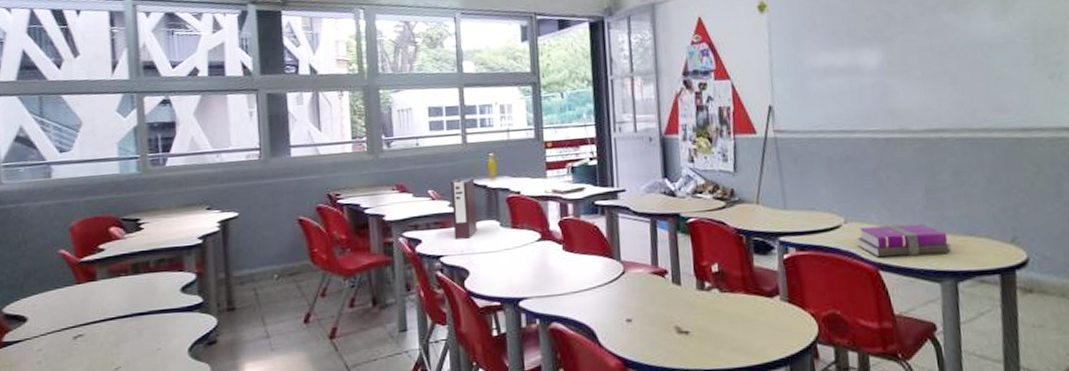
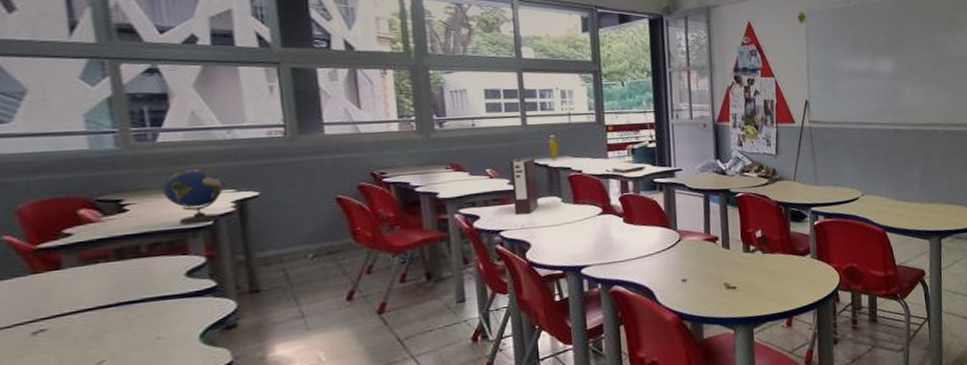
globe: none [168,189,211,243] -> present [163,167,222,225]
notebook: present [856,223,951,258] -> none [870,195,938,222]

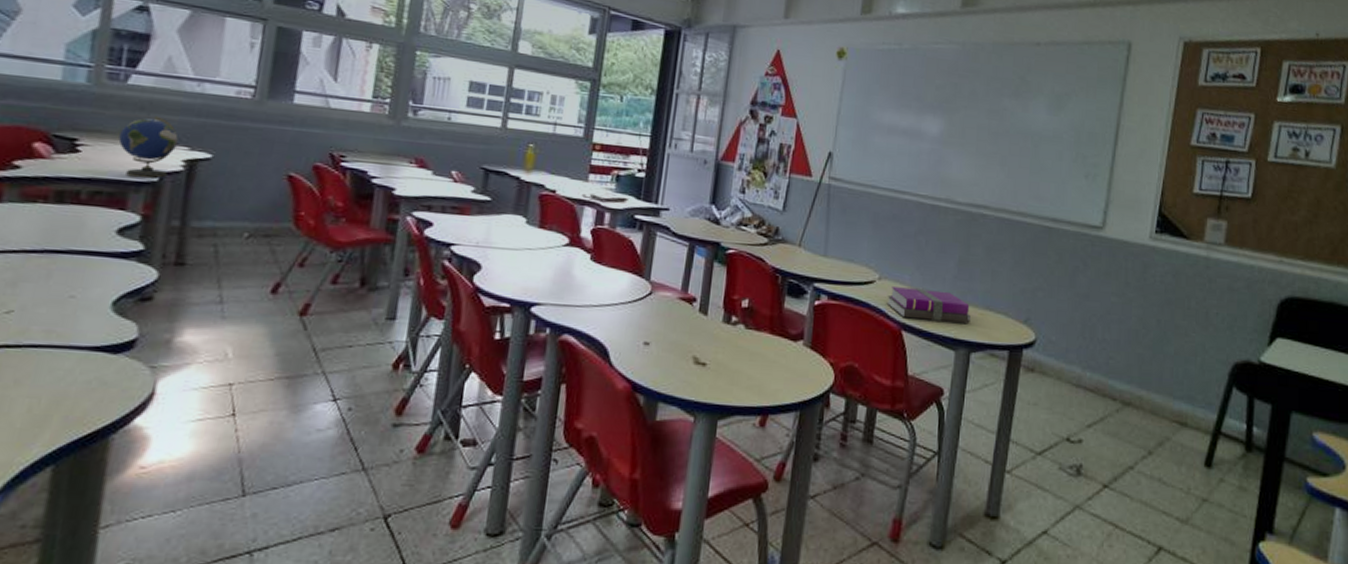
binder: present [511,158,539,215] -> none [471,165,507,231]
notebook: none [870,195,938,222] -> present [886,287,971,323]

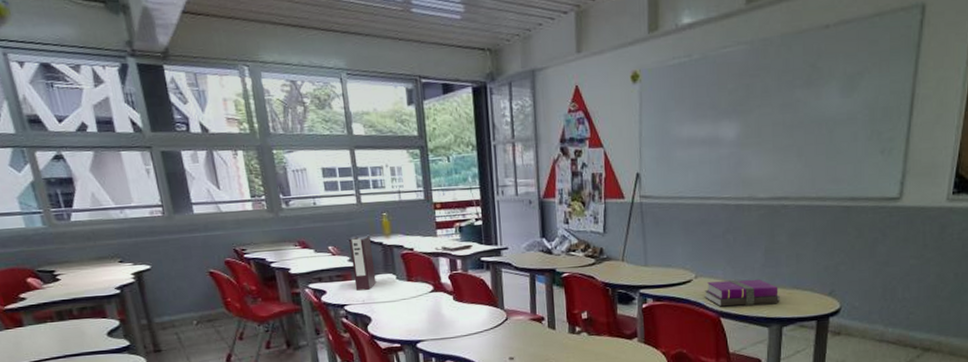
globe: present [118,116,179,178] -> none [80,243,125,293]
binder: none [471,165,507,231] -> present [349,236,377,291]

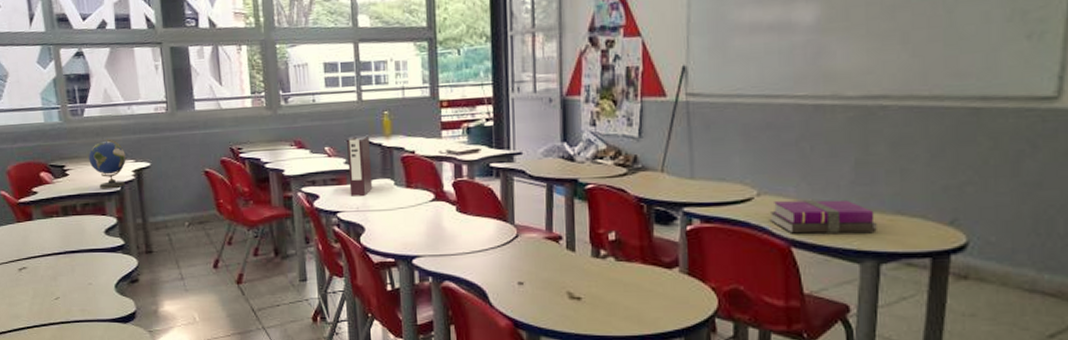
globe: none [80,243,125,293] -> present [89,139,126,189]

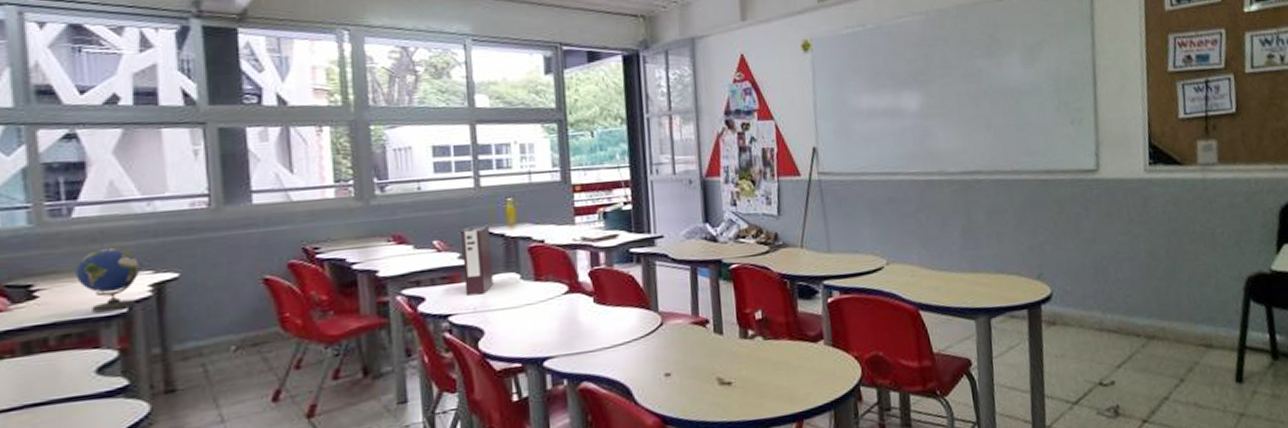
notebook: present [769,199,877,234] -> none [898,263,985,298]

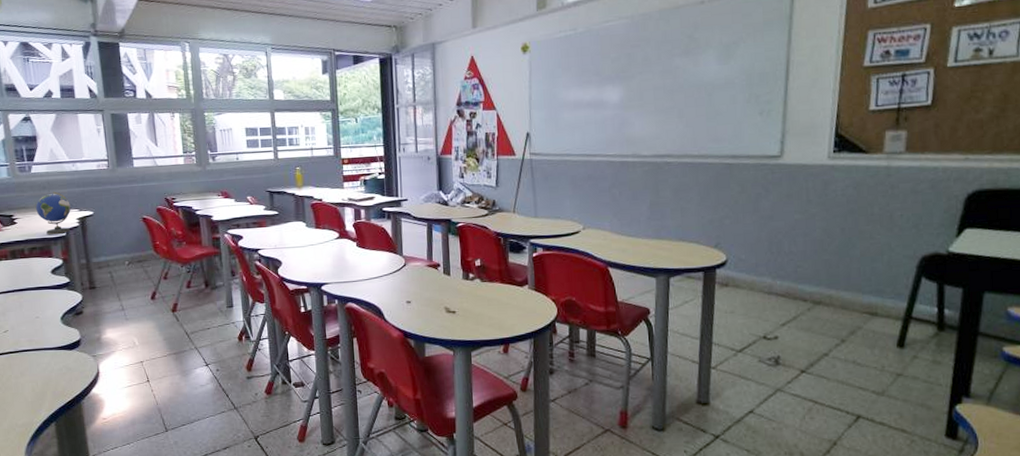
binder: present [461,226,494,296] -> none [266,187,288,236]

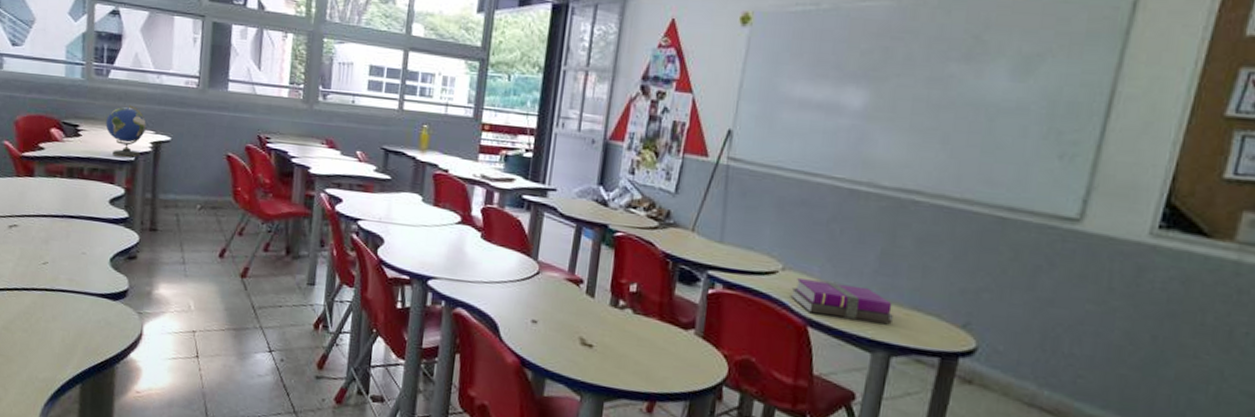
notebook: none [592,231,666,257] -> present [790,278,893,324]

